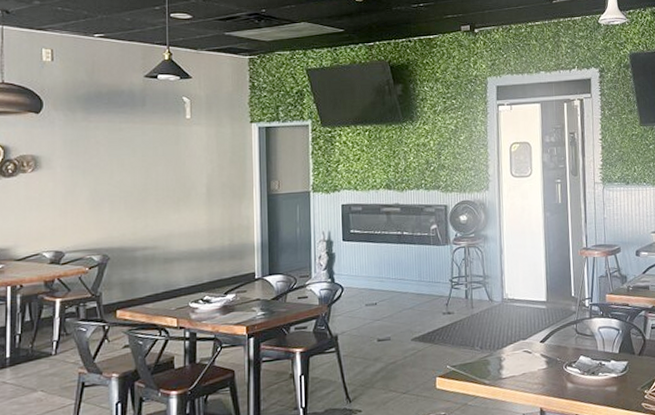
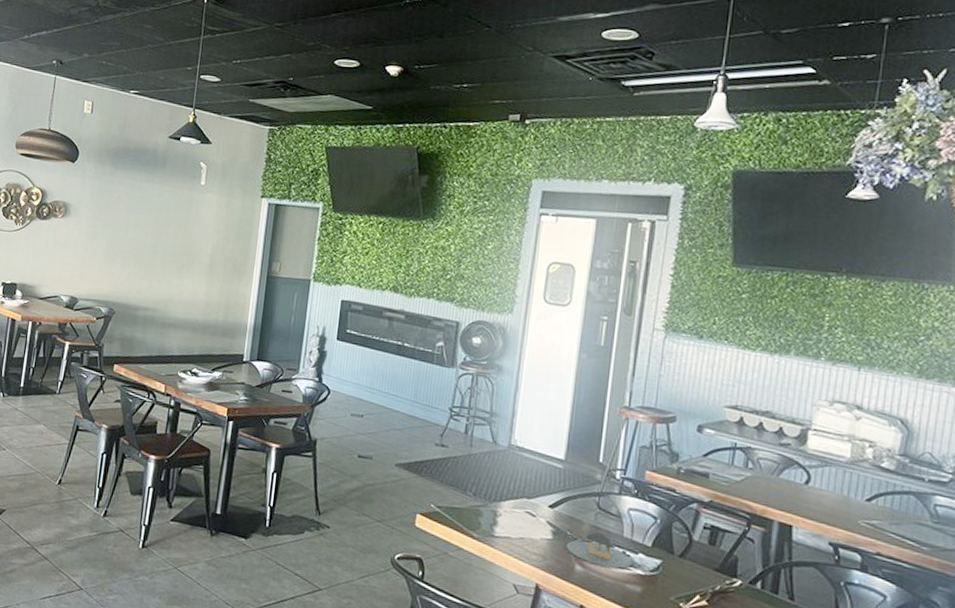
napkin holder: none [558,352,608,379] -> present [566,532,632,569]

